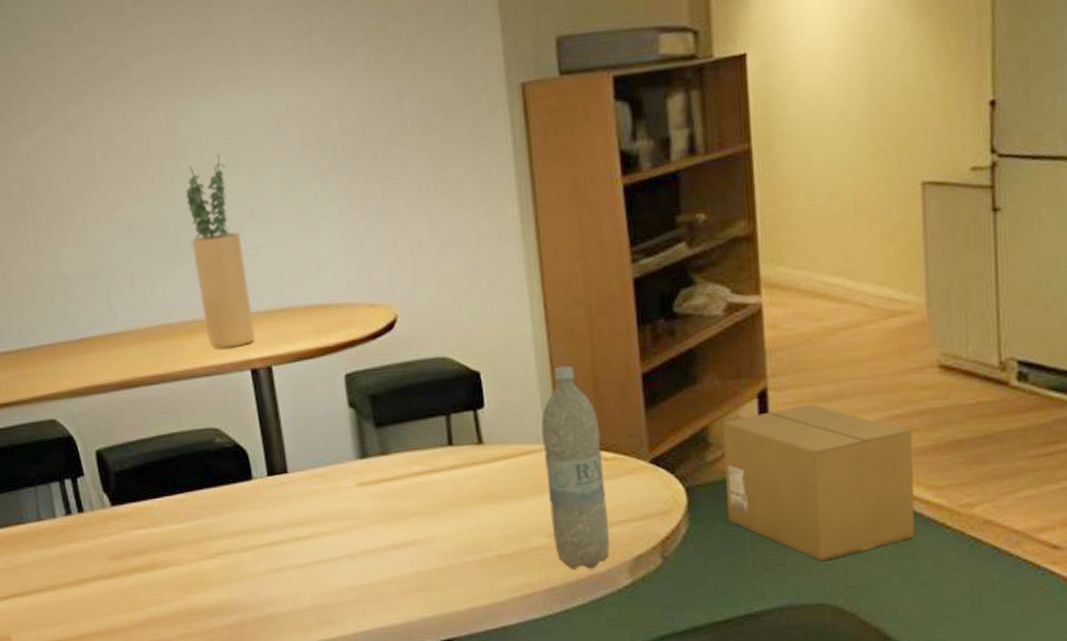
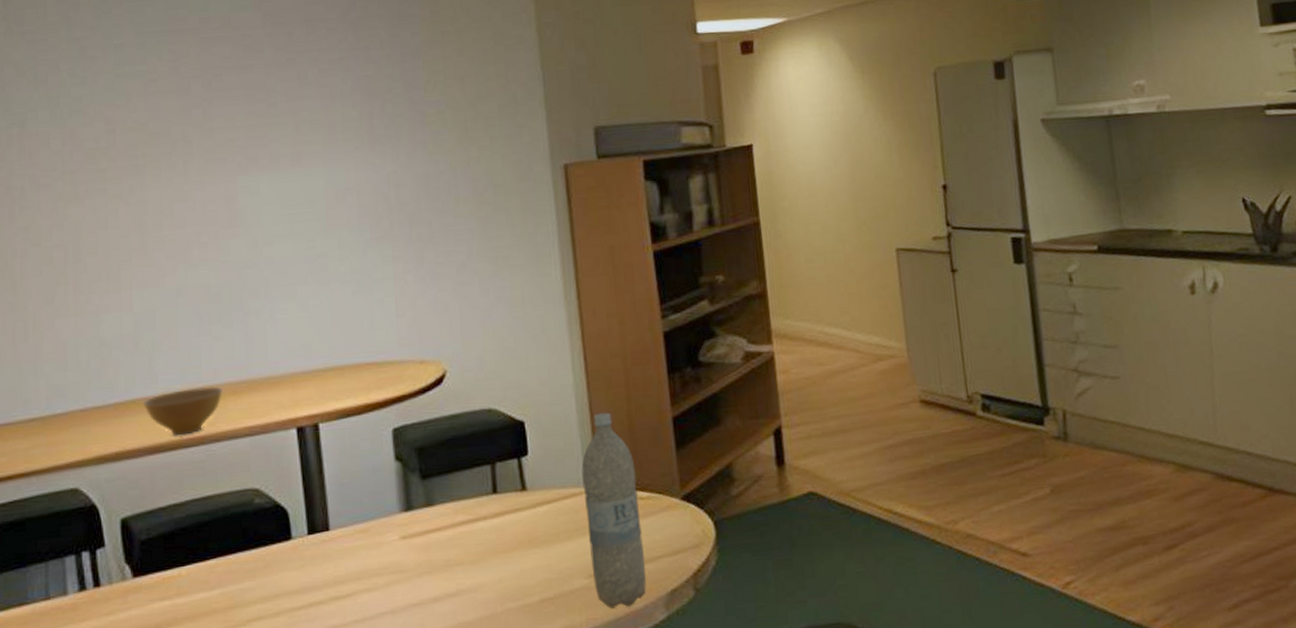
bowl: none [106,325,179,373] -> present [143,386,223,436]
vase: present [185,153,256,349] -> none [240,222,304,409]
box: present [723,403,915,562] -> none [745,438,912,583]

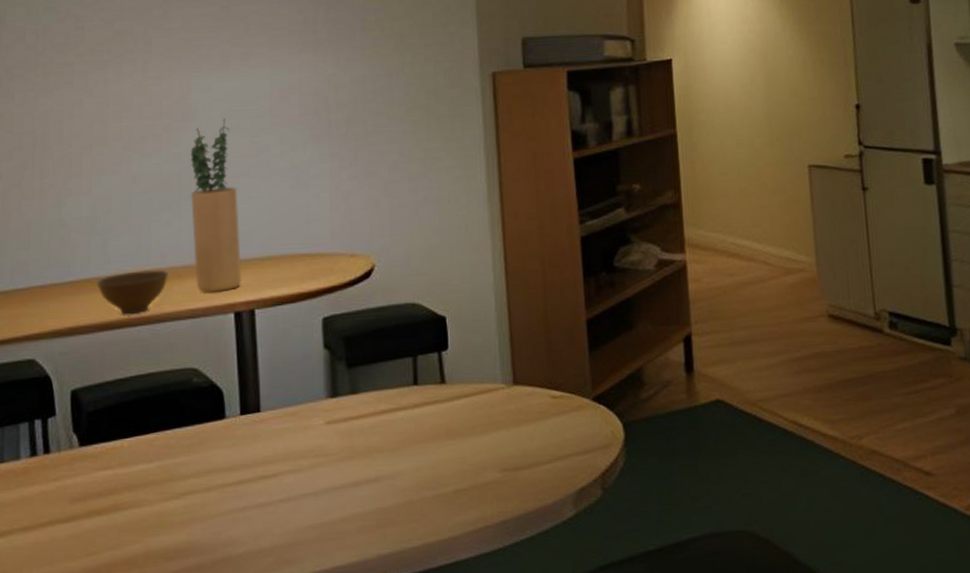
vase: none [240,222,304,409] -> present [190,118,242,293]
water bottle: present [581,412,647,609] -> none [498,312,556,503]

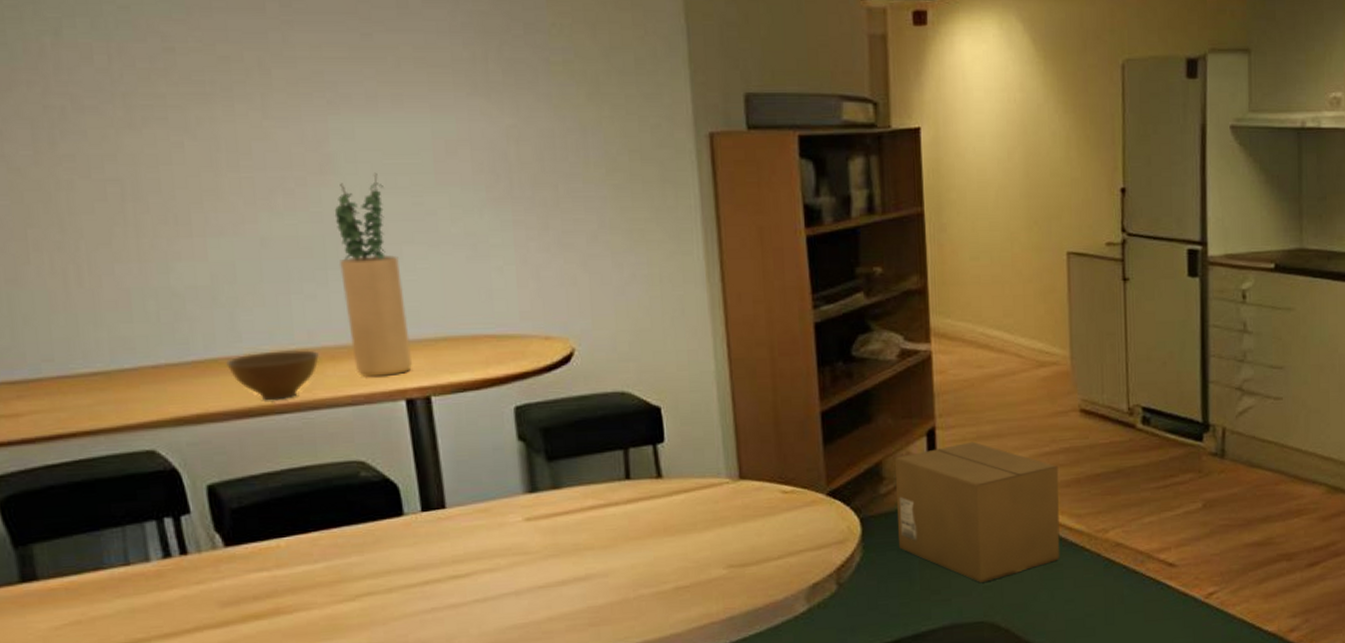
box: none [655,347,816,491] -> present [895,441,1060,583]

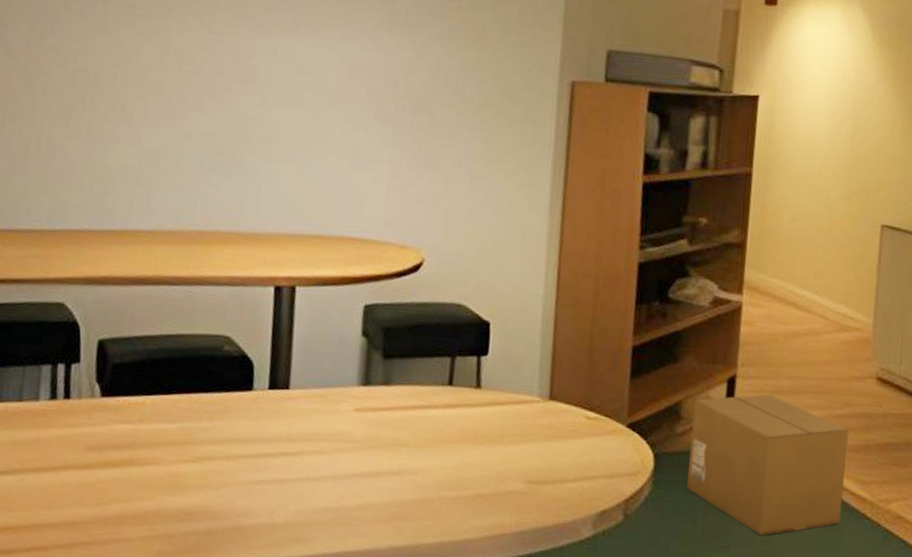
bowl: present [226,350,319,401] -> none [136,229,212,273]
vase: present [334,172,413,377] -> none [238,86,292,264]

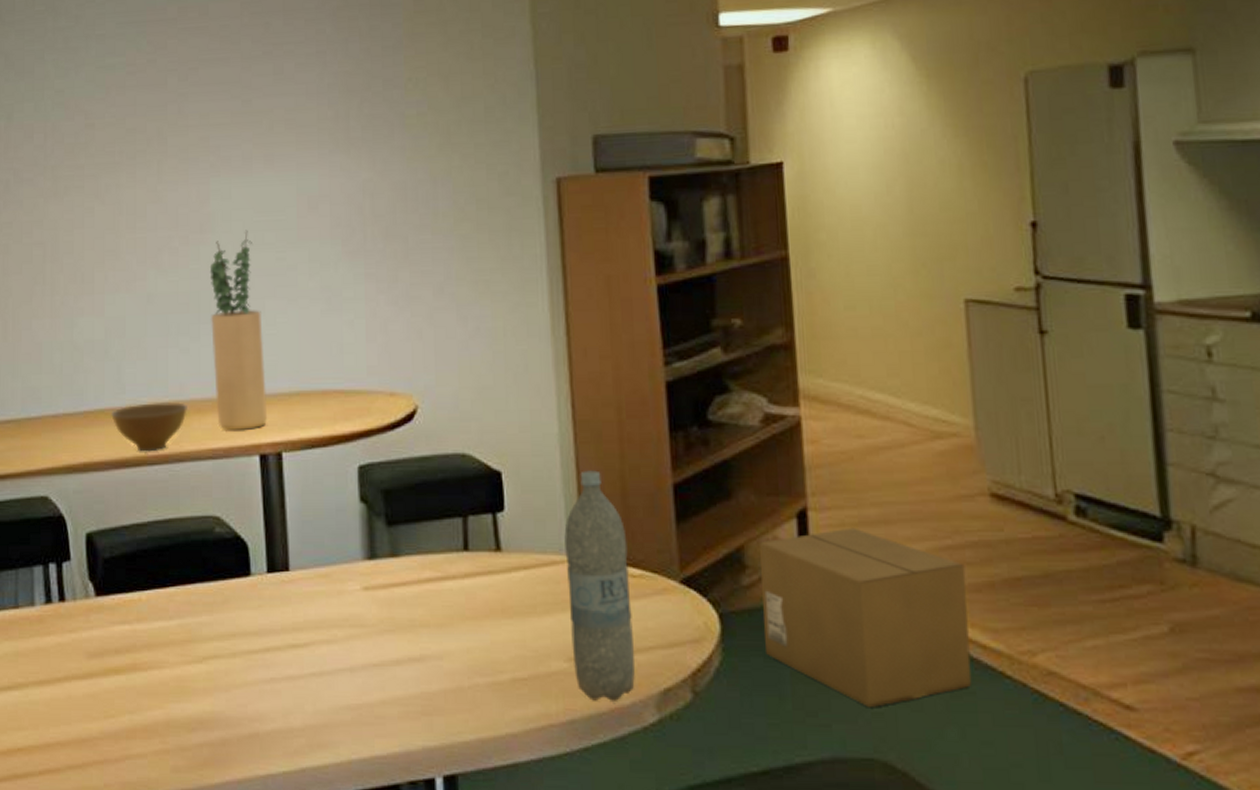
bowl: none [136,229,212,273] -> present [111,402,187,452]
vase: none [238,86,292,264] -> present [209,230,268,430]
water bottle: none [528,328,588,518] -> present [564,470,635,701]

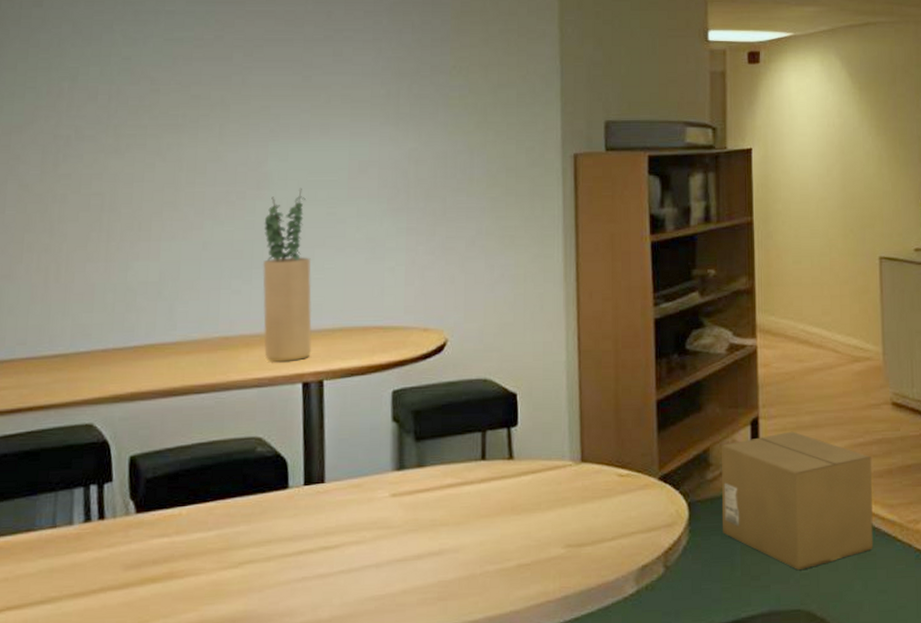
bowl: present [111,402,187,452] -> none [161,338,236,382]
water bottle: present [564,470,635,701] -> none [567,391,620,579]

